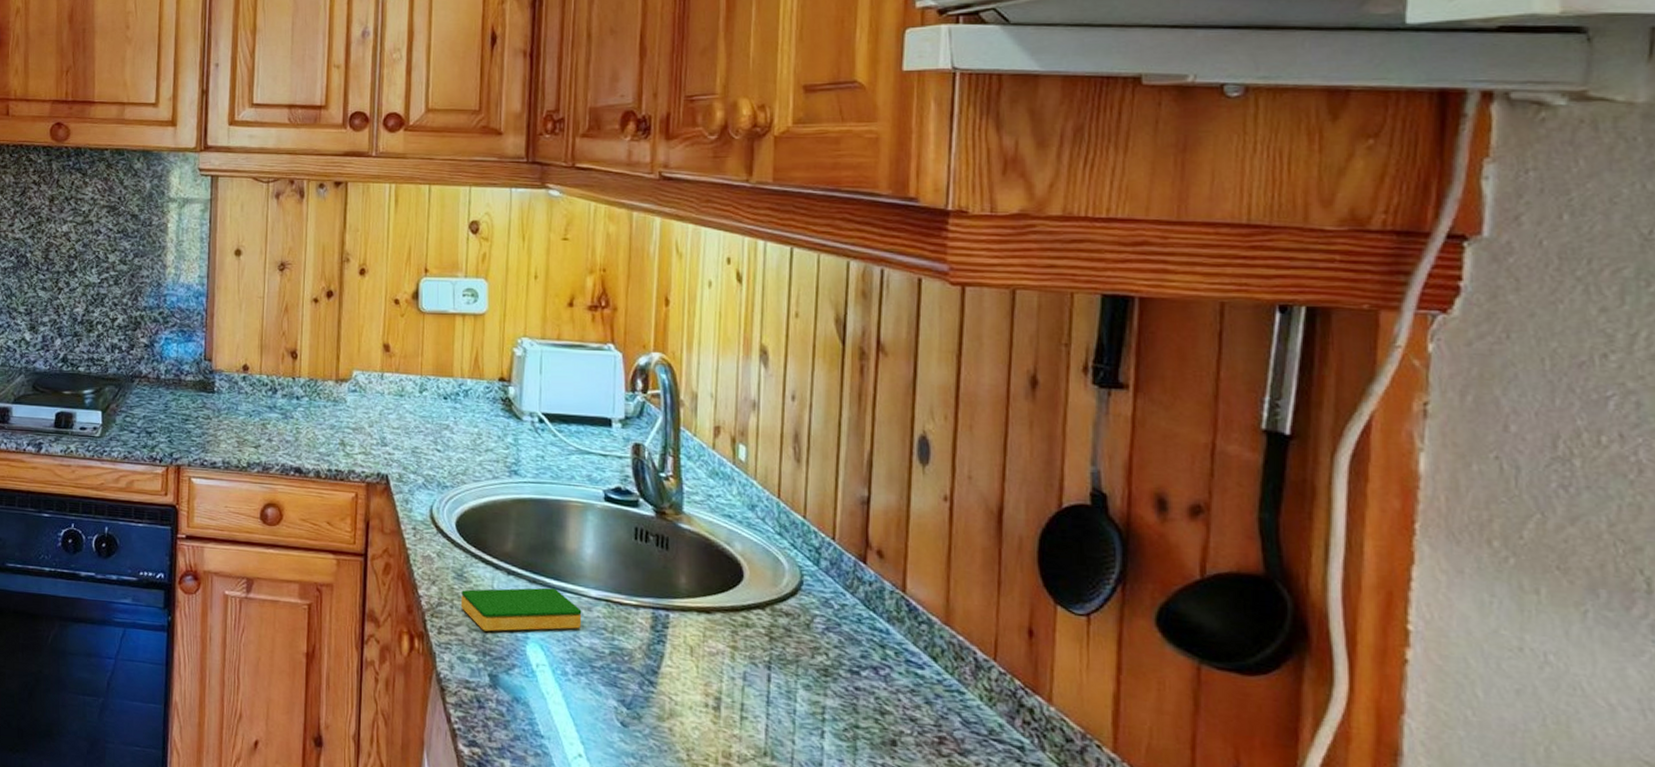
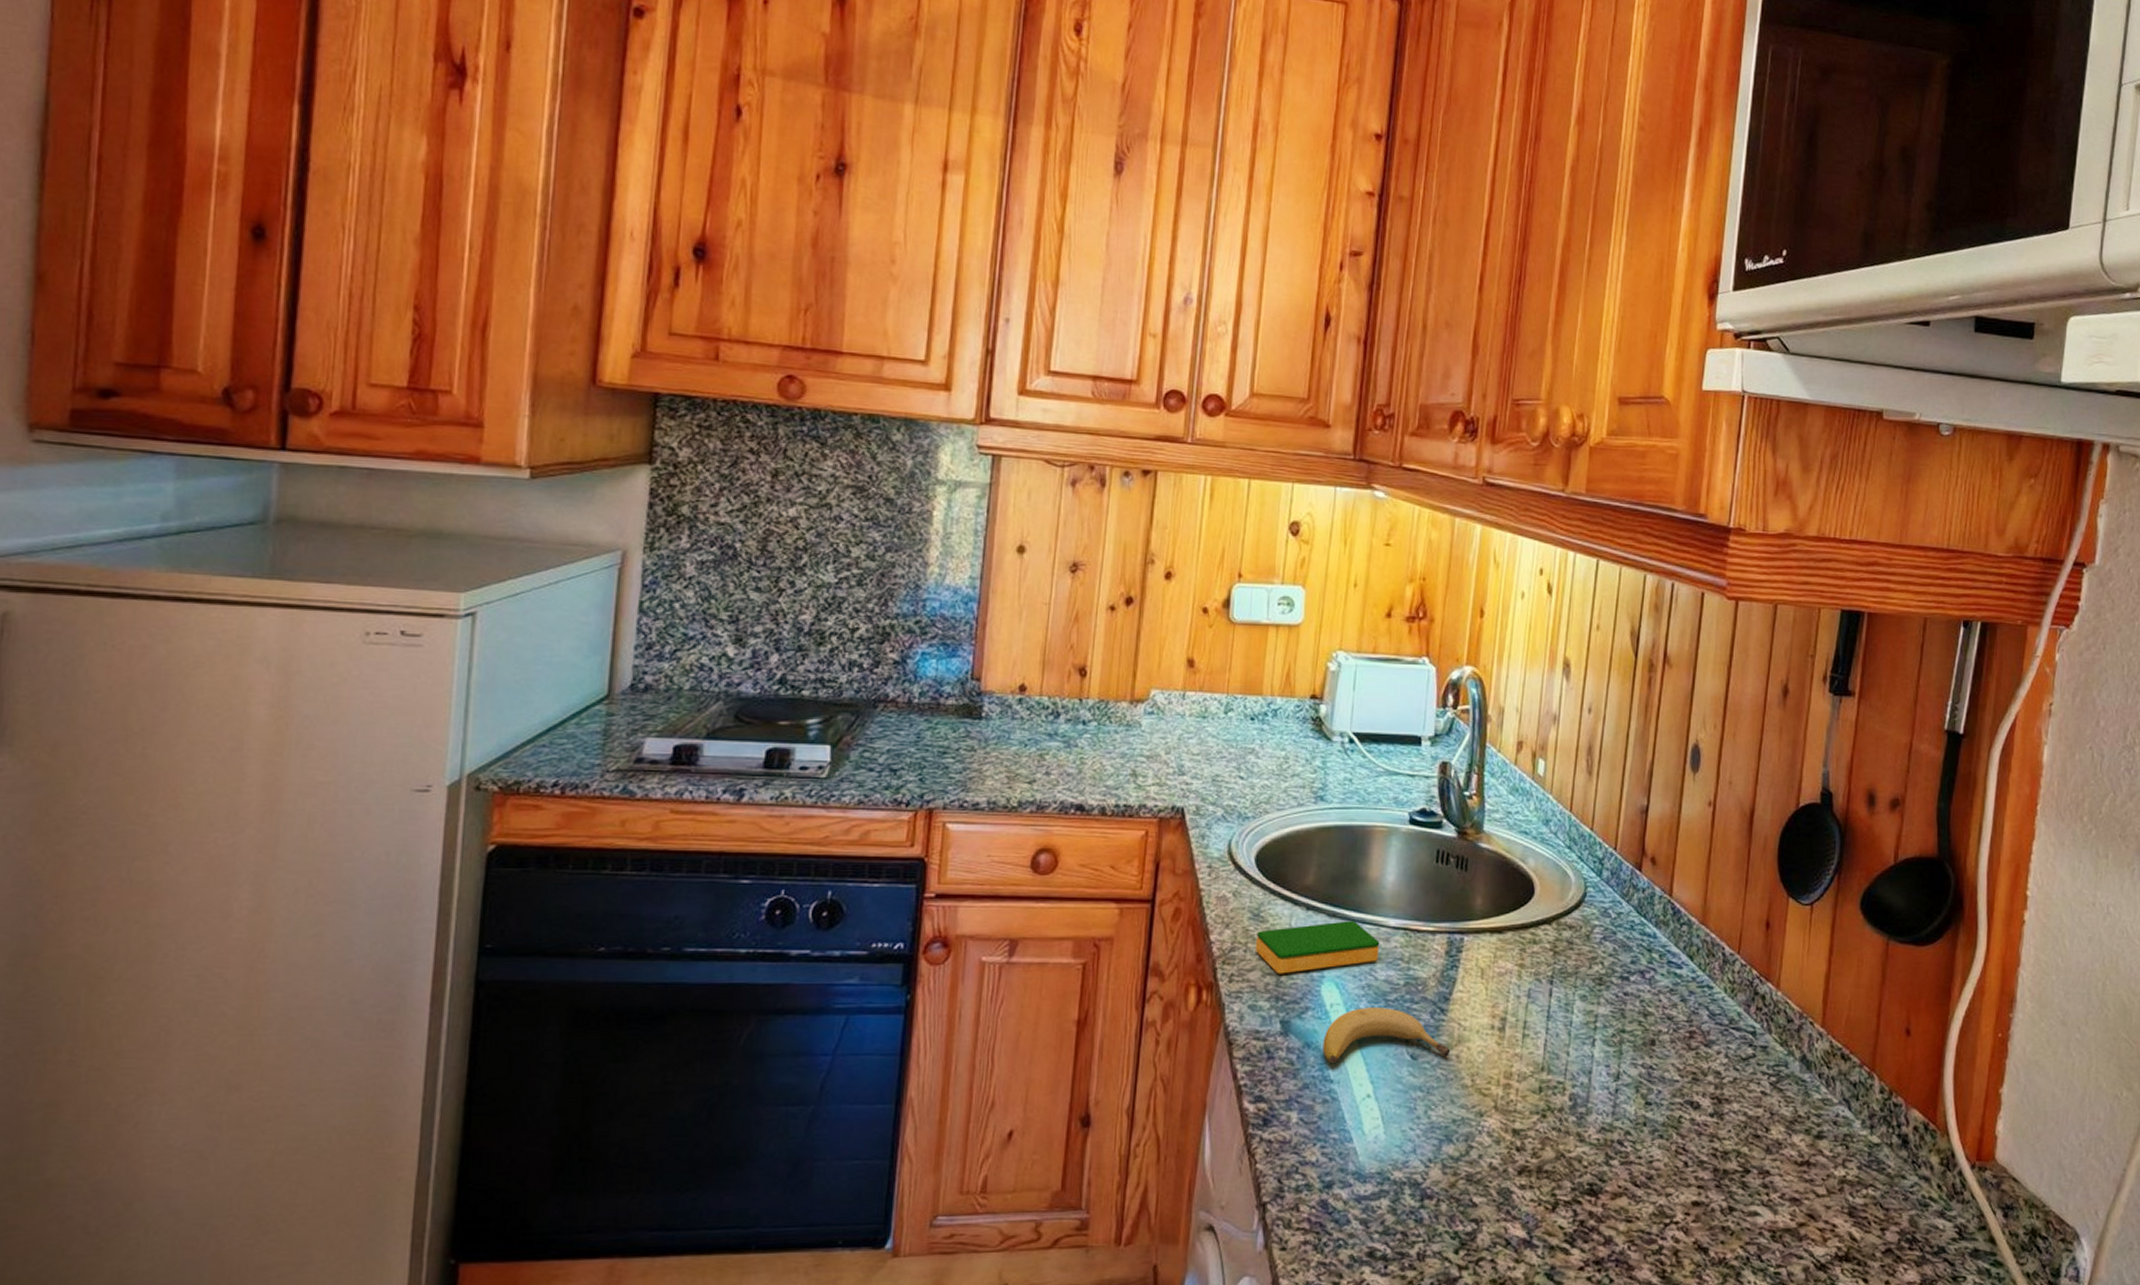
fruit: none [531,671,663,728] -> present [1322,1007,1451,1064]

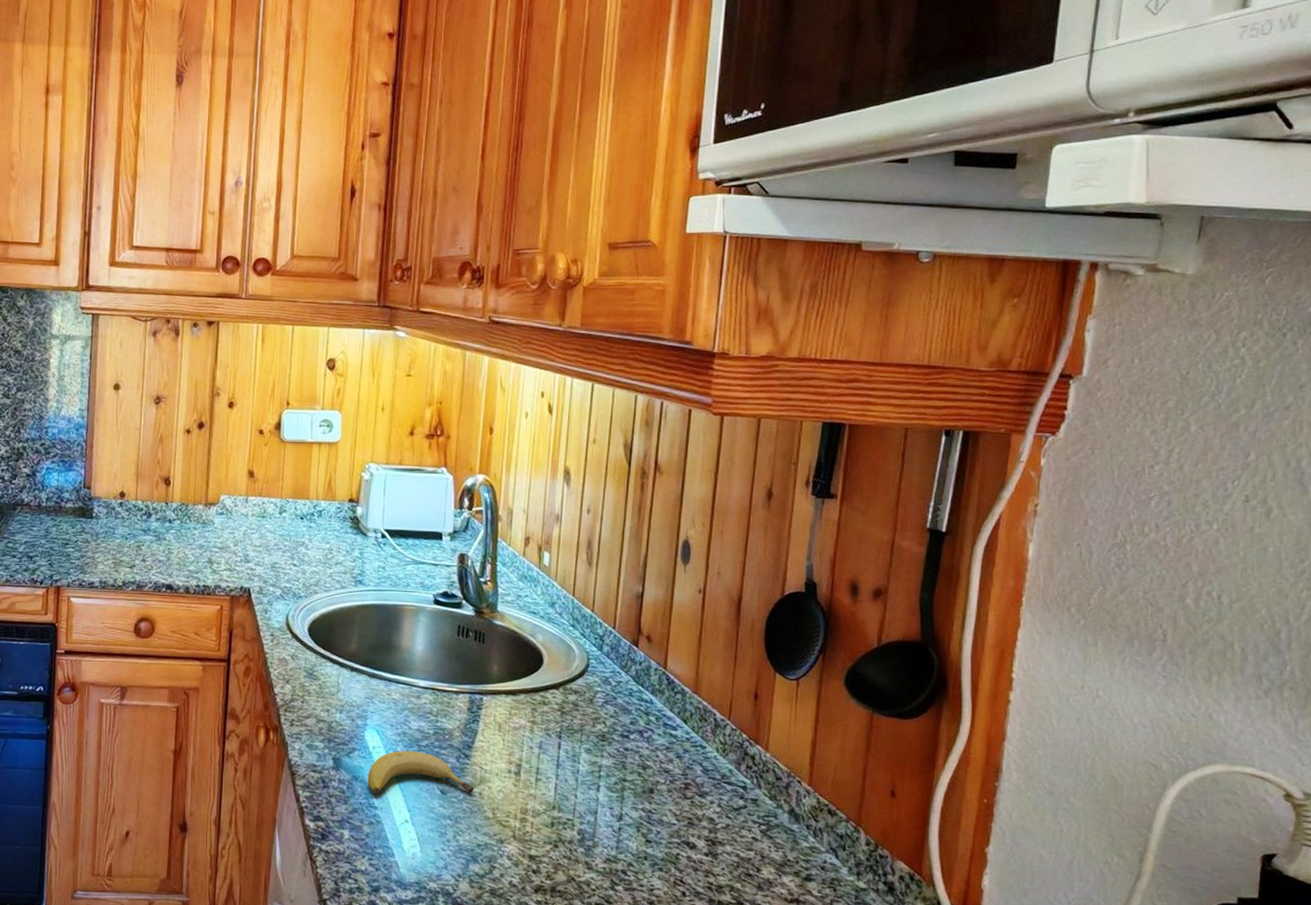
dish sponge: present [1255,921,1380,974] -> none [310,681,412,721]

